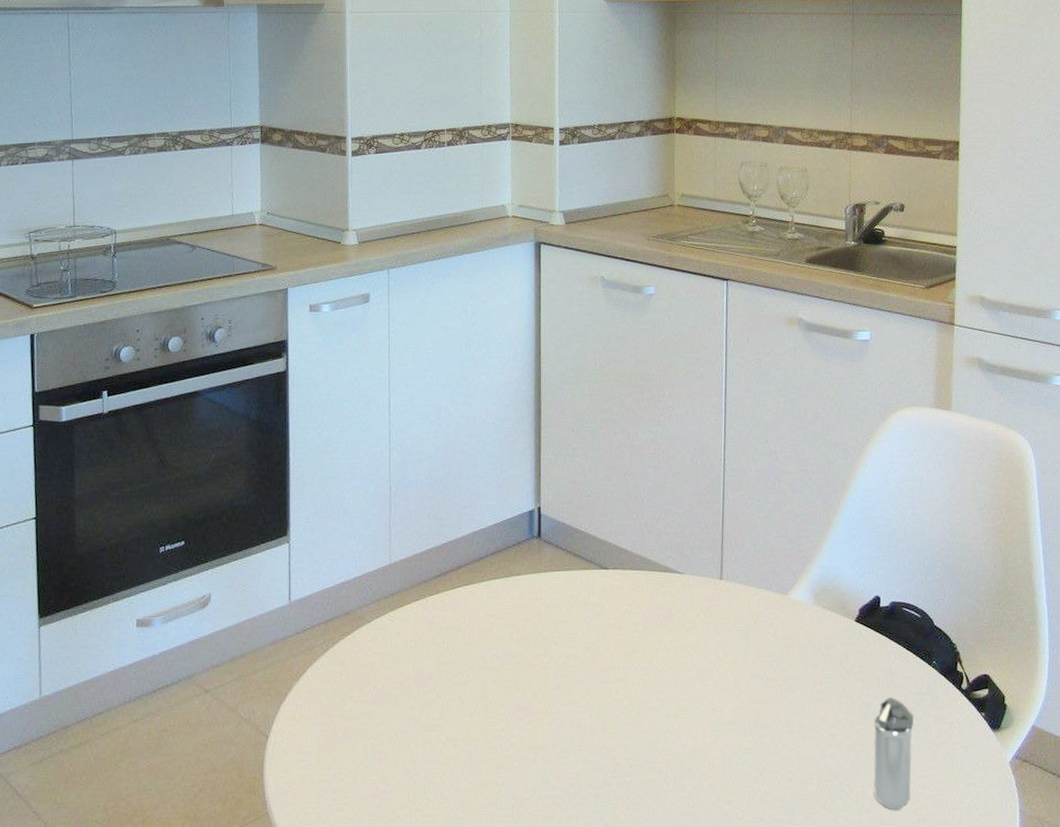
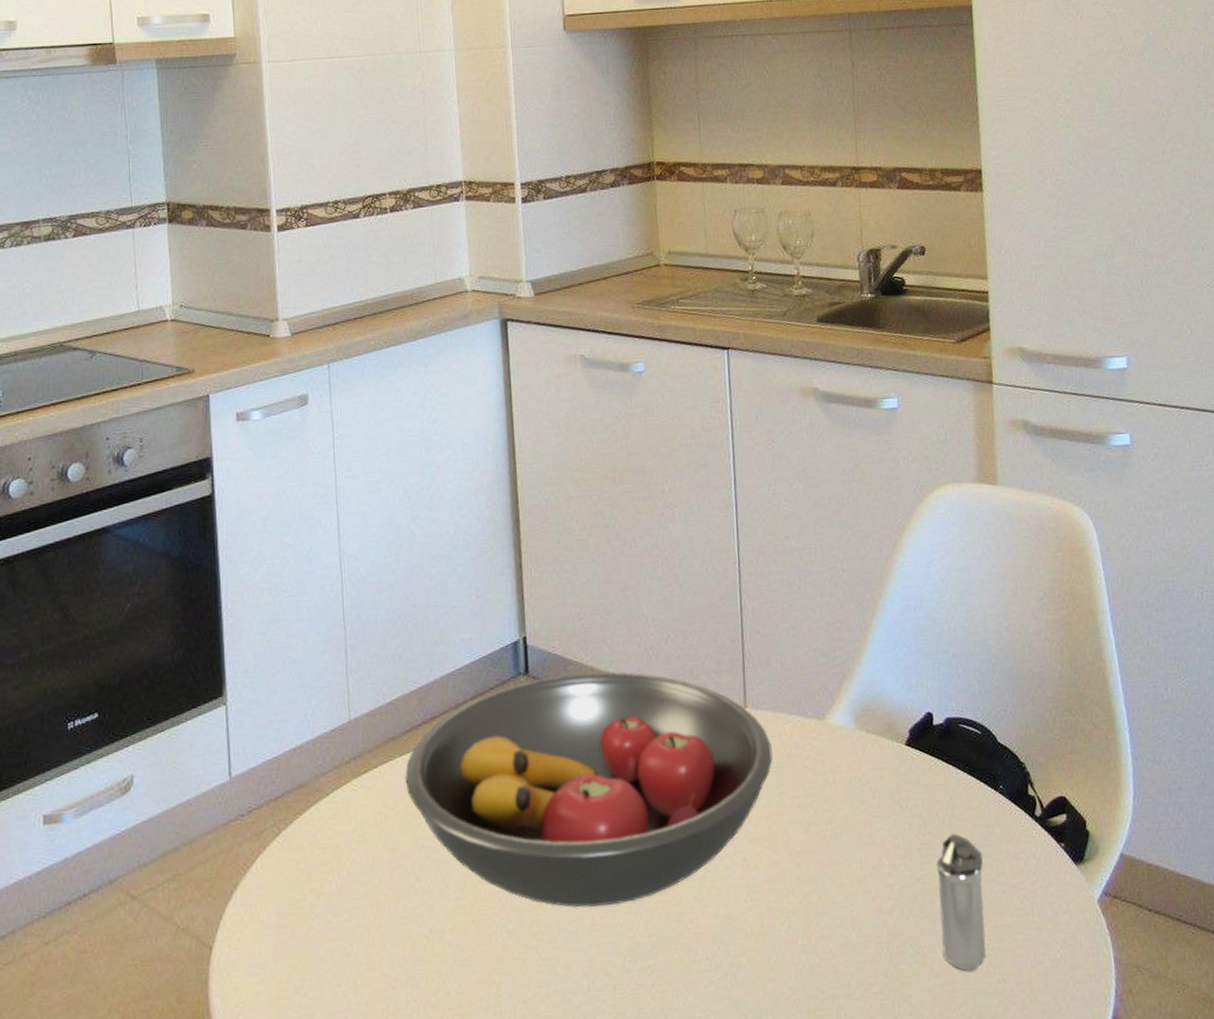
fruit bowl: none [433,541,741,731] -> present [405,671,773,908]

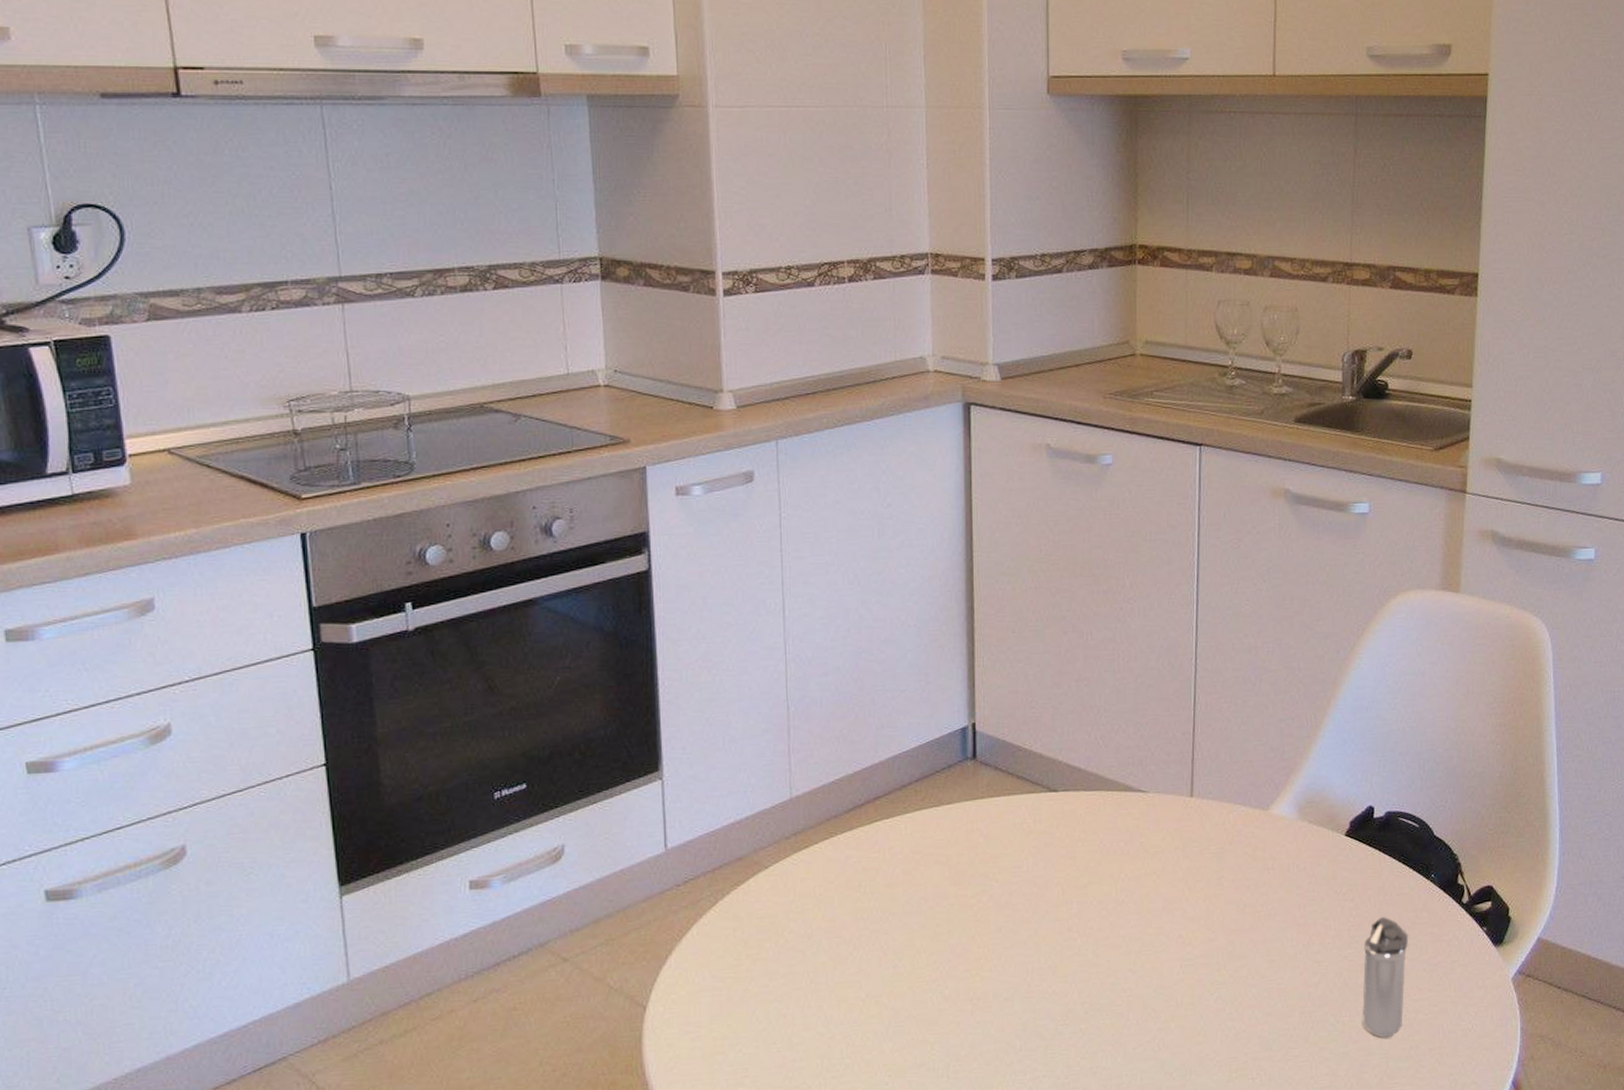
fruit bowl: present [405,671,773,908] -> none [846,758,1215,977]

